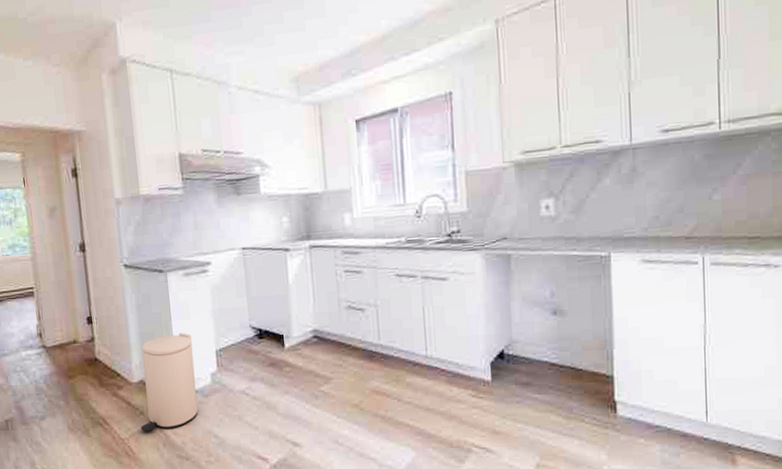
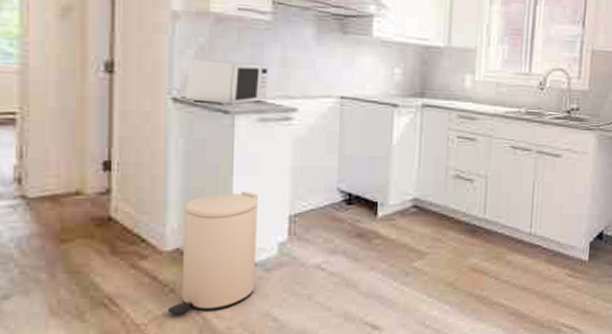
microwave: none [130,229,188,266] -> present [185,58,268,105]

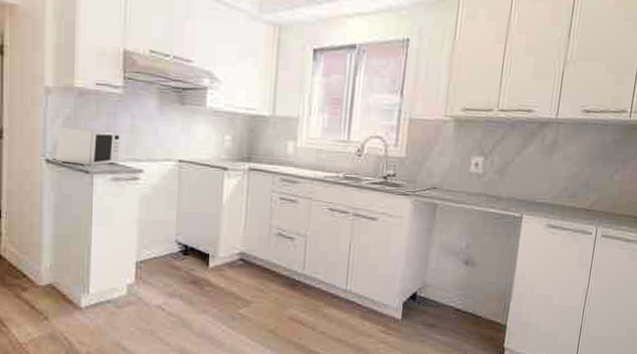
pedal bin: present [167,191,258,316] -> none [42,239,111,339]

